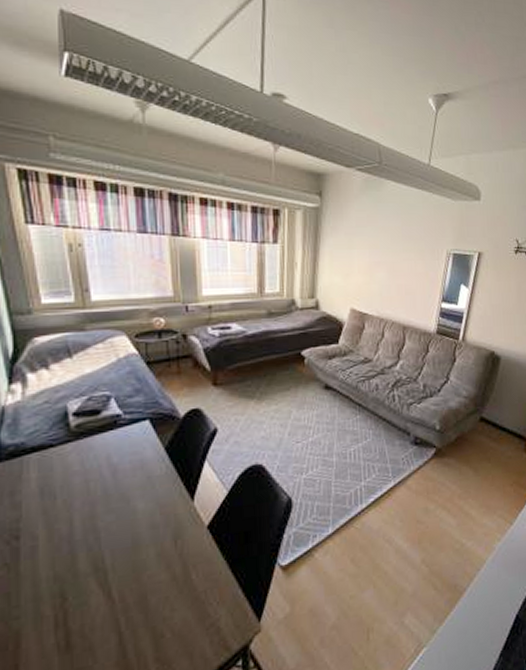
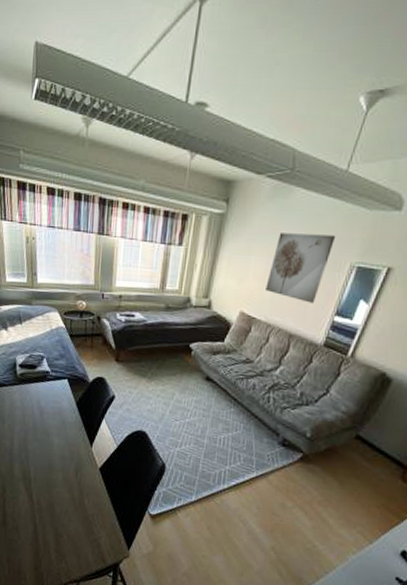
wall art: none [372,225,429,292] -> present [265,233,335,303]

